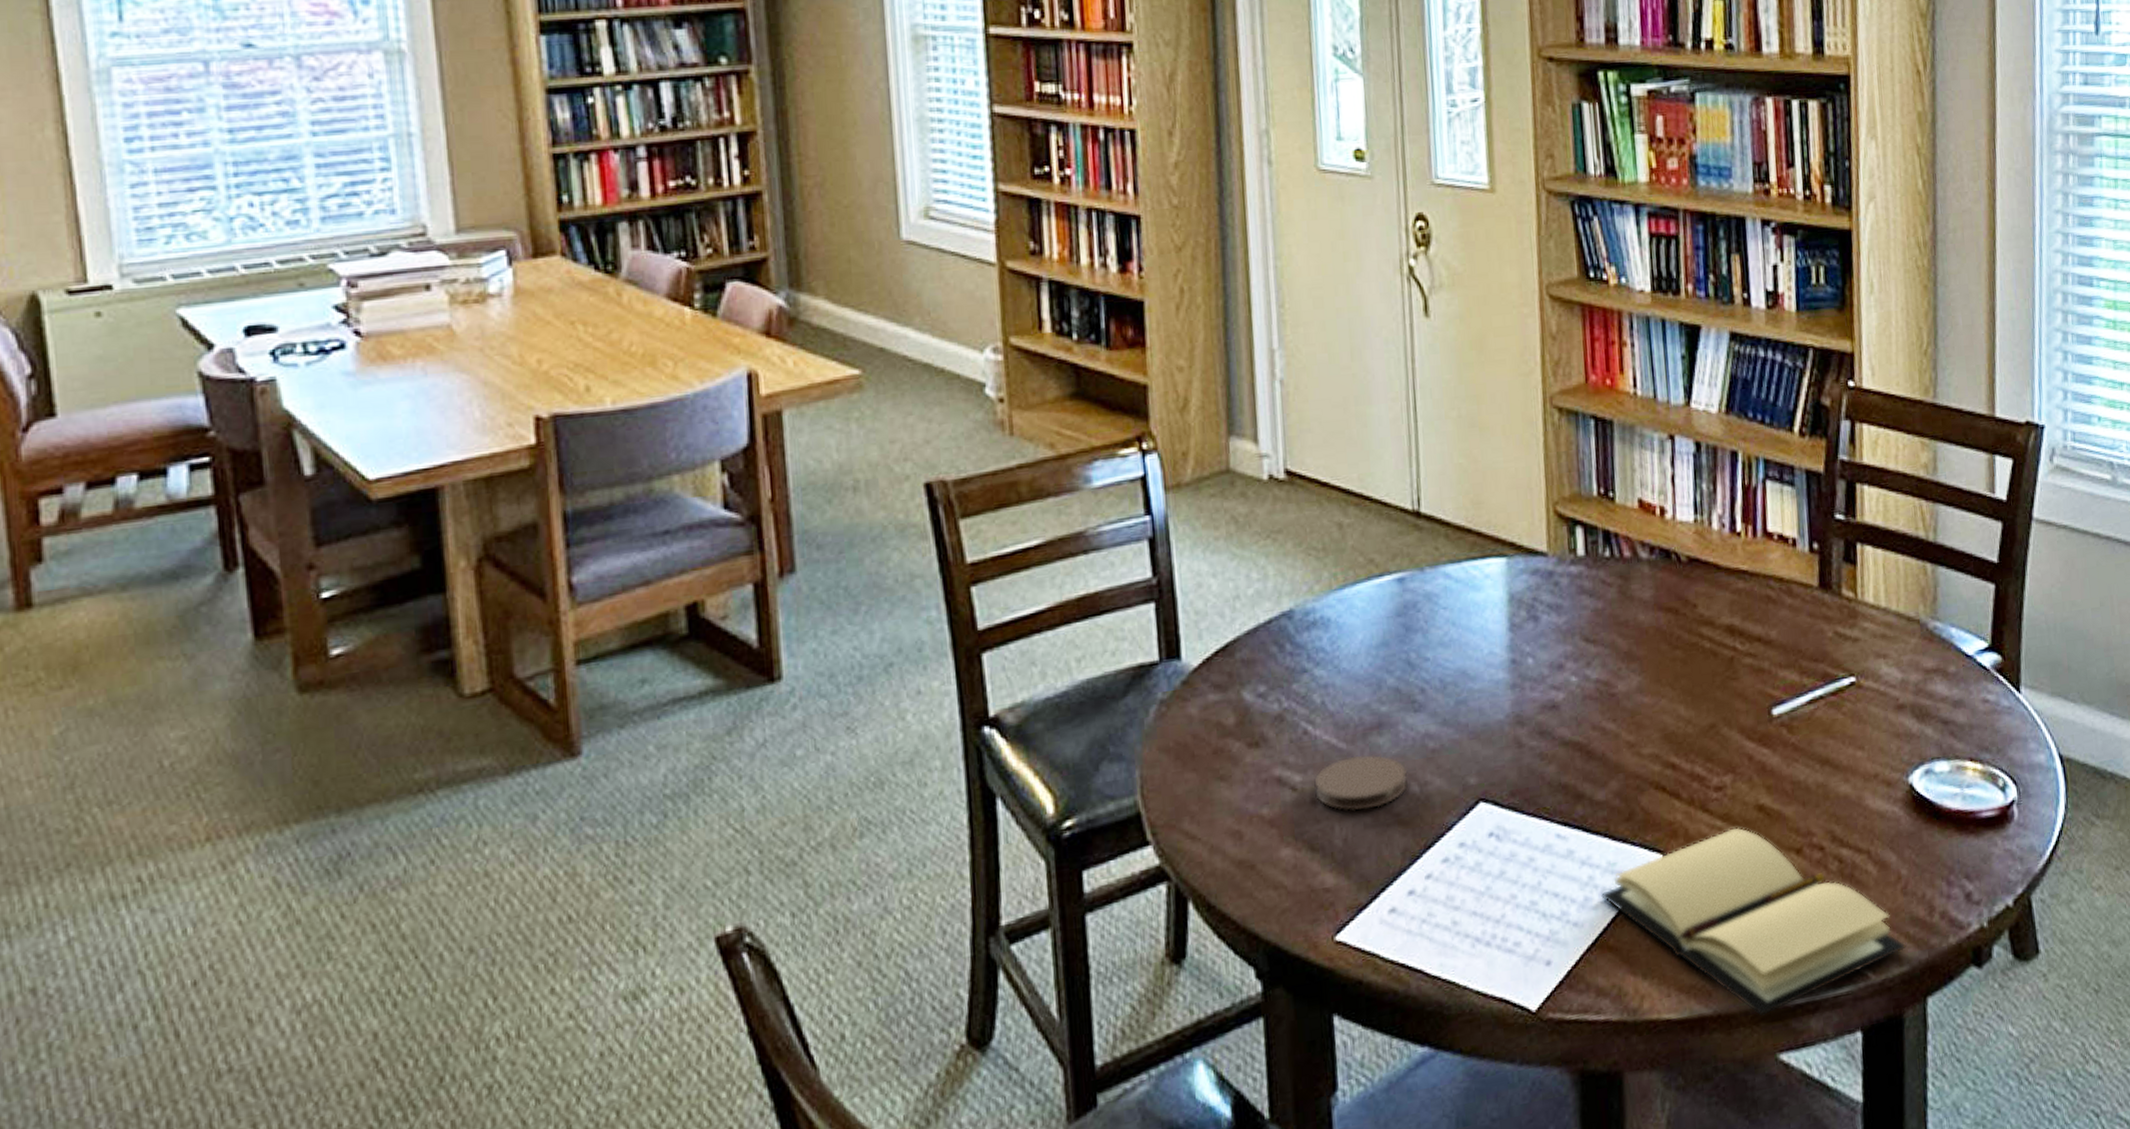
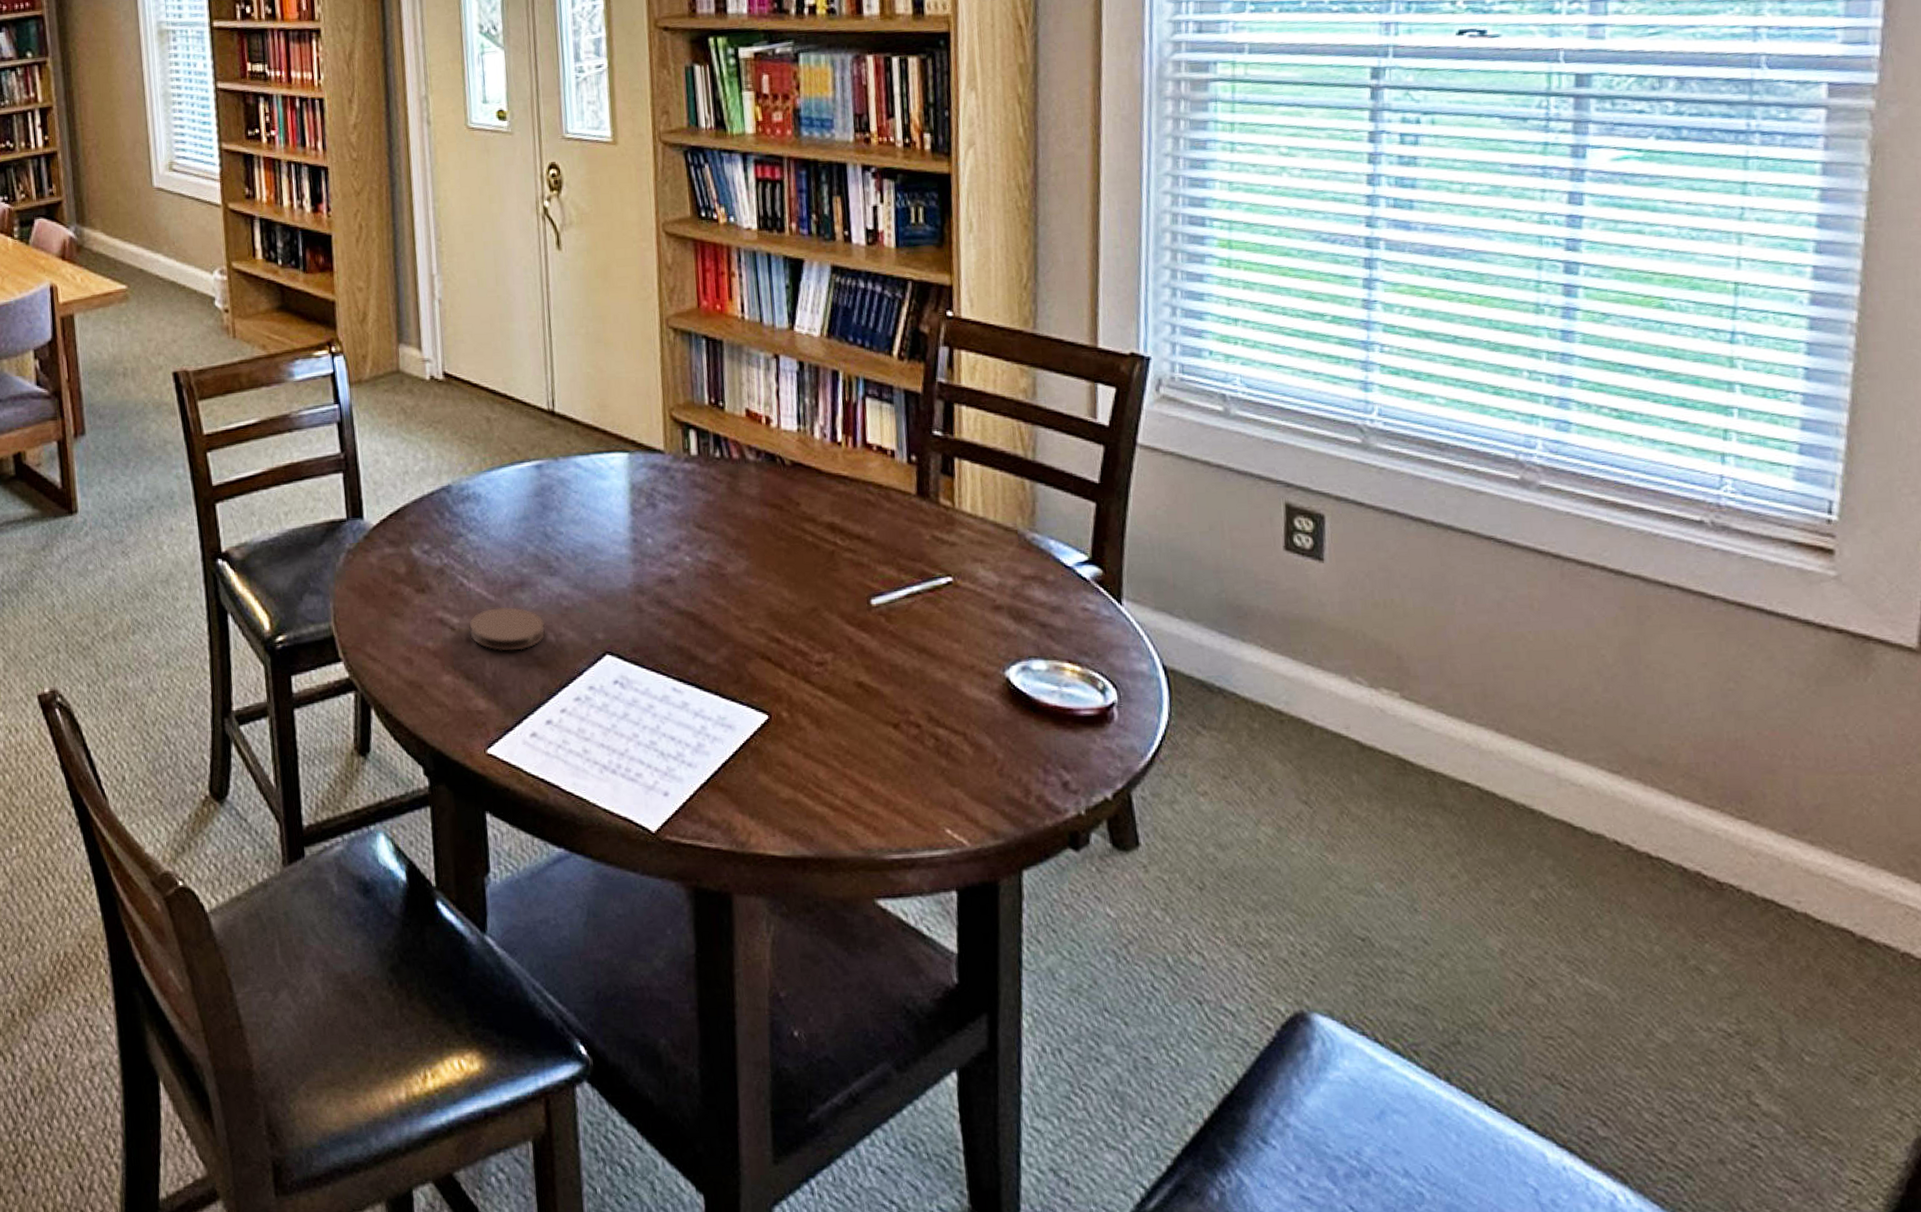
book: present [1601,827,1906,1016] -> none [712,699,1002,864]

